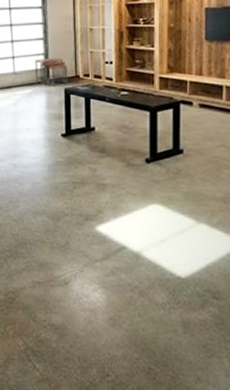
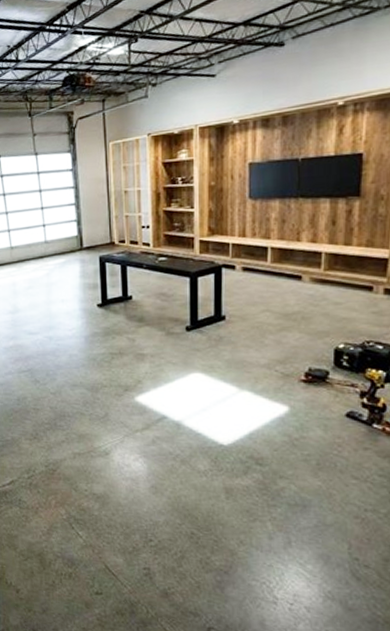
desk: present [34,57,68,86] -> none [66,223,102,255]

